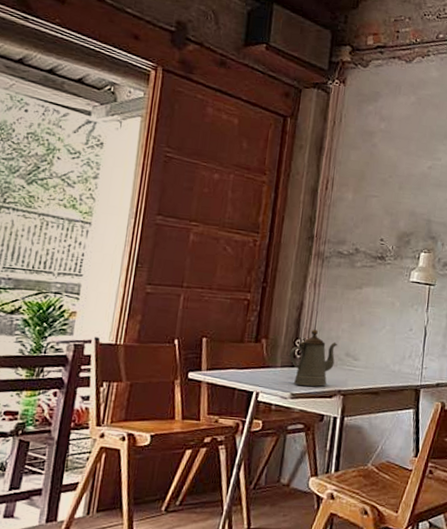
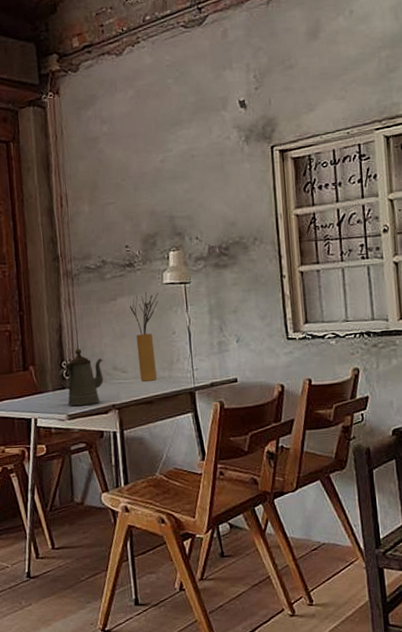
vase: none [370,286,403,374] -> present [130,292,159,383]

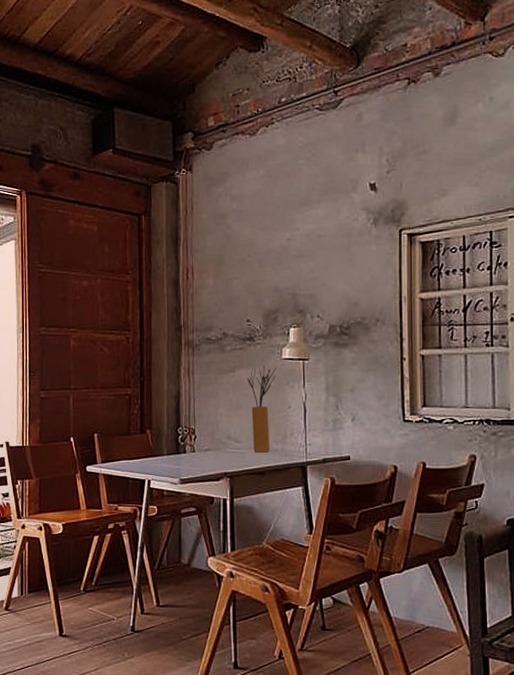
coffee pot: present [58,348,104,406] -> none [173,416,218,471]

